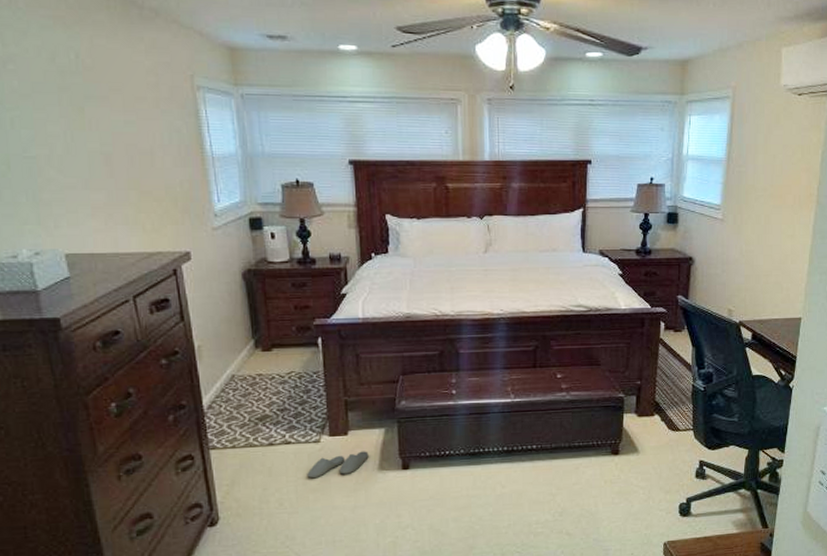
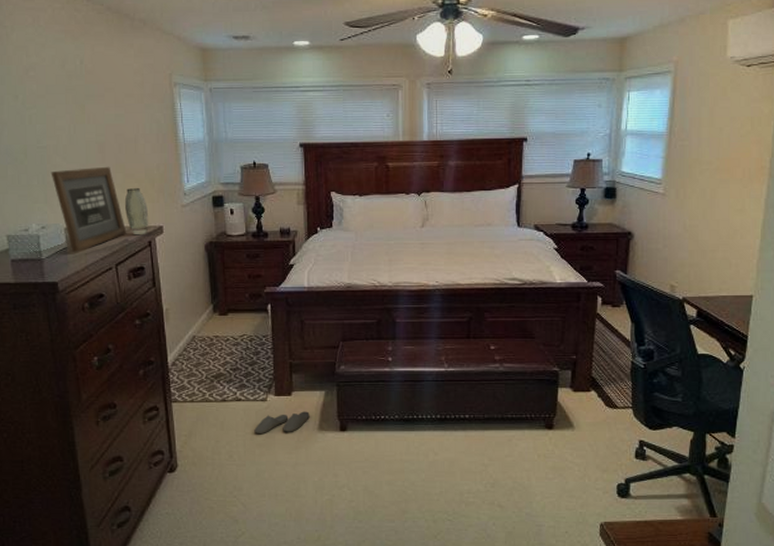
picture frame: none [43,182,146,282] -> present [50,166,127,252]
vase: none [140,207,173,263] -> present [124,187,149,235]

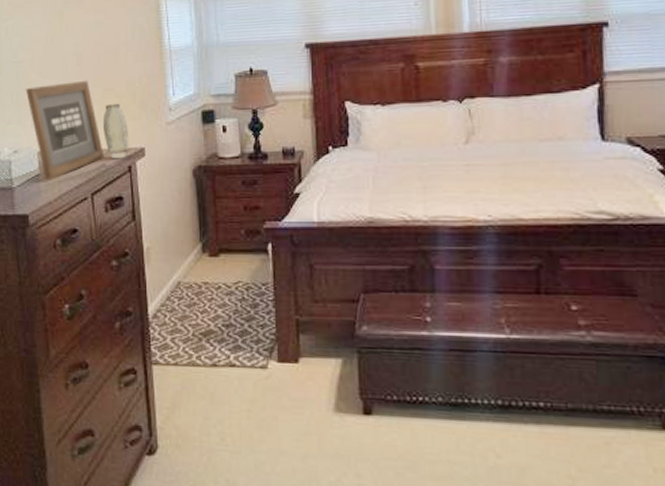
slippers: present [254,411,310,435] -> none [252,384,323,413]

